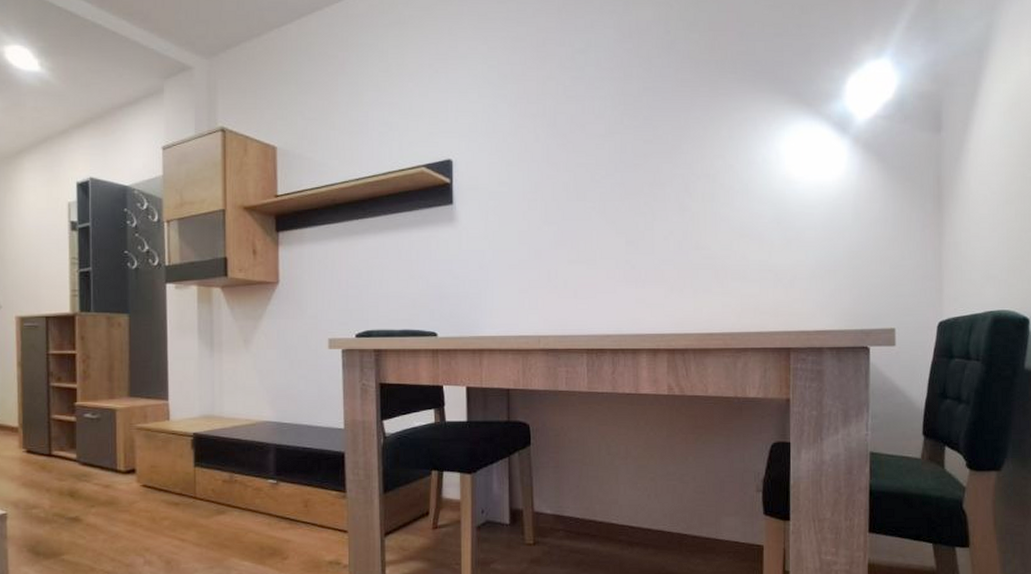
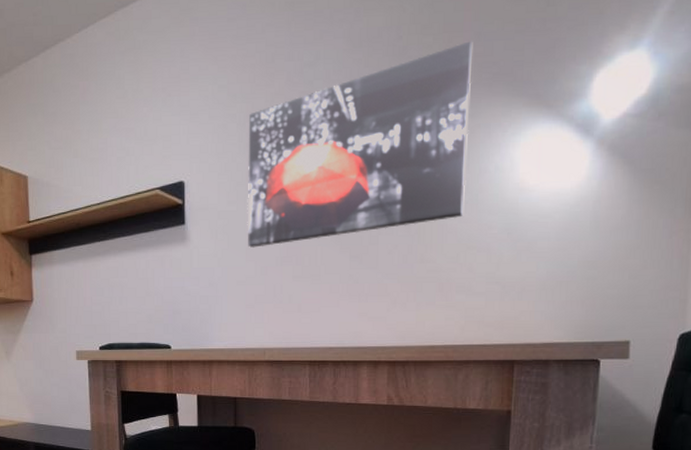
wall art: none [519,40,737,230] -> present [247,41,473,248]

